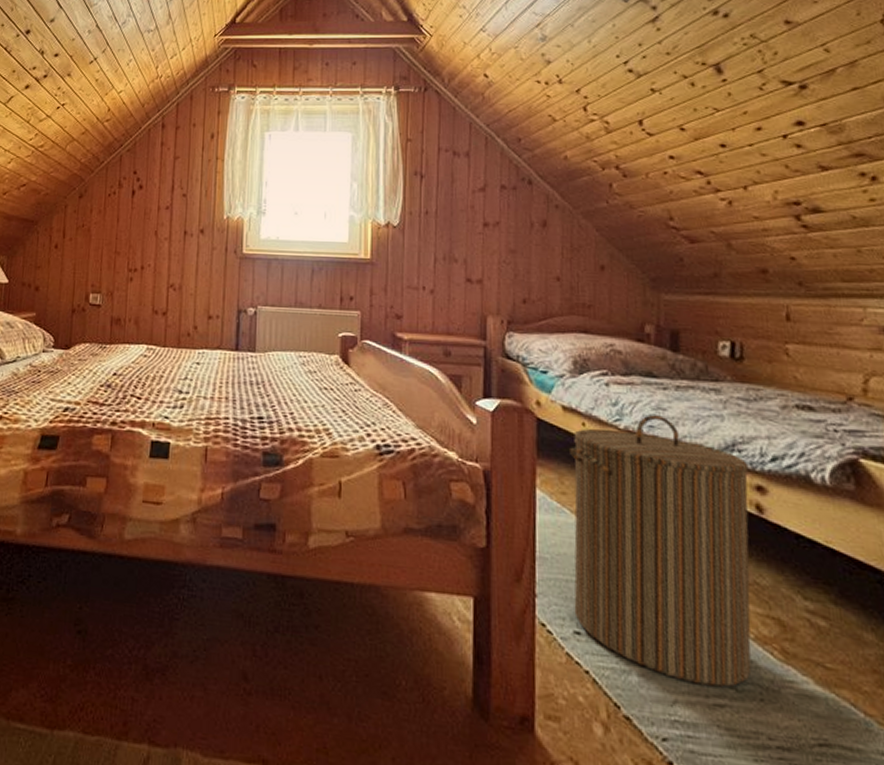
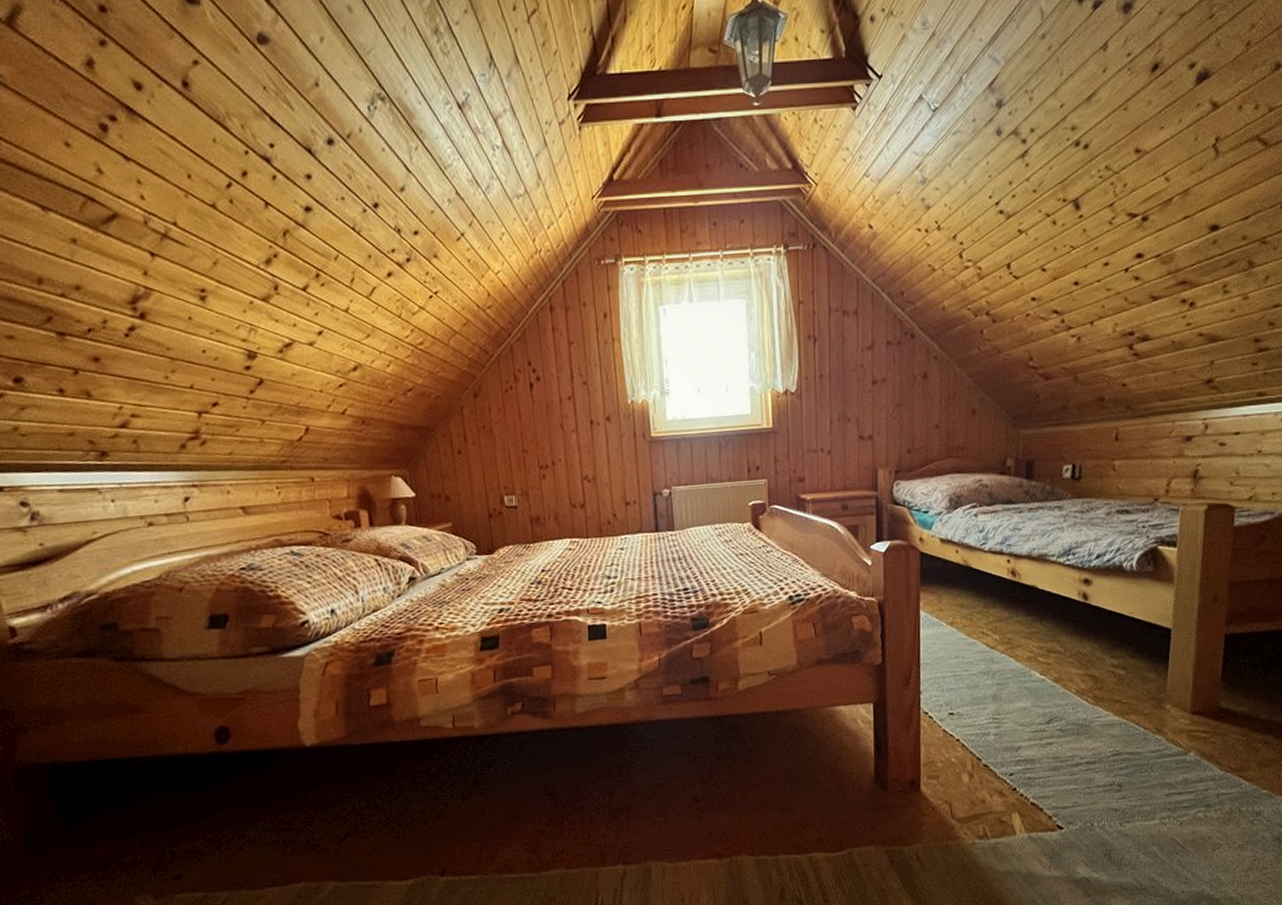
laundry hamper: present [570,415,752,687] -> none [946,535,1080,733]

